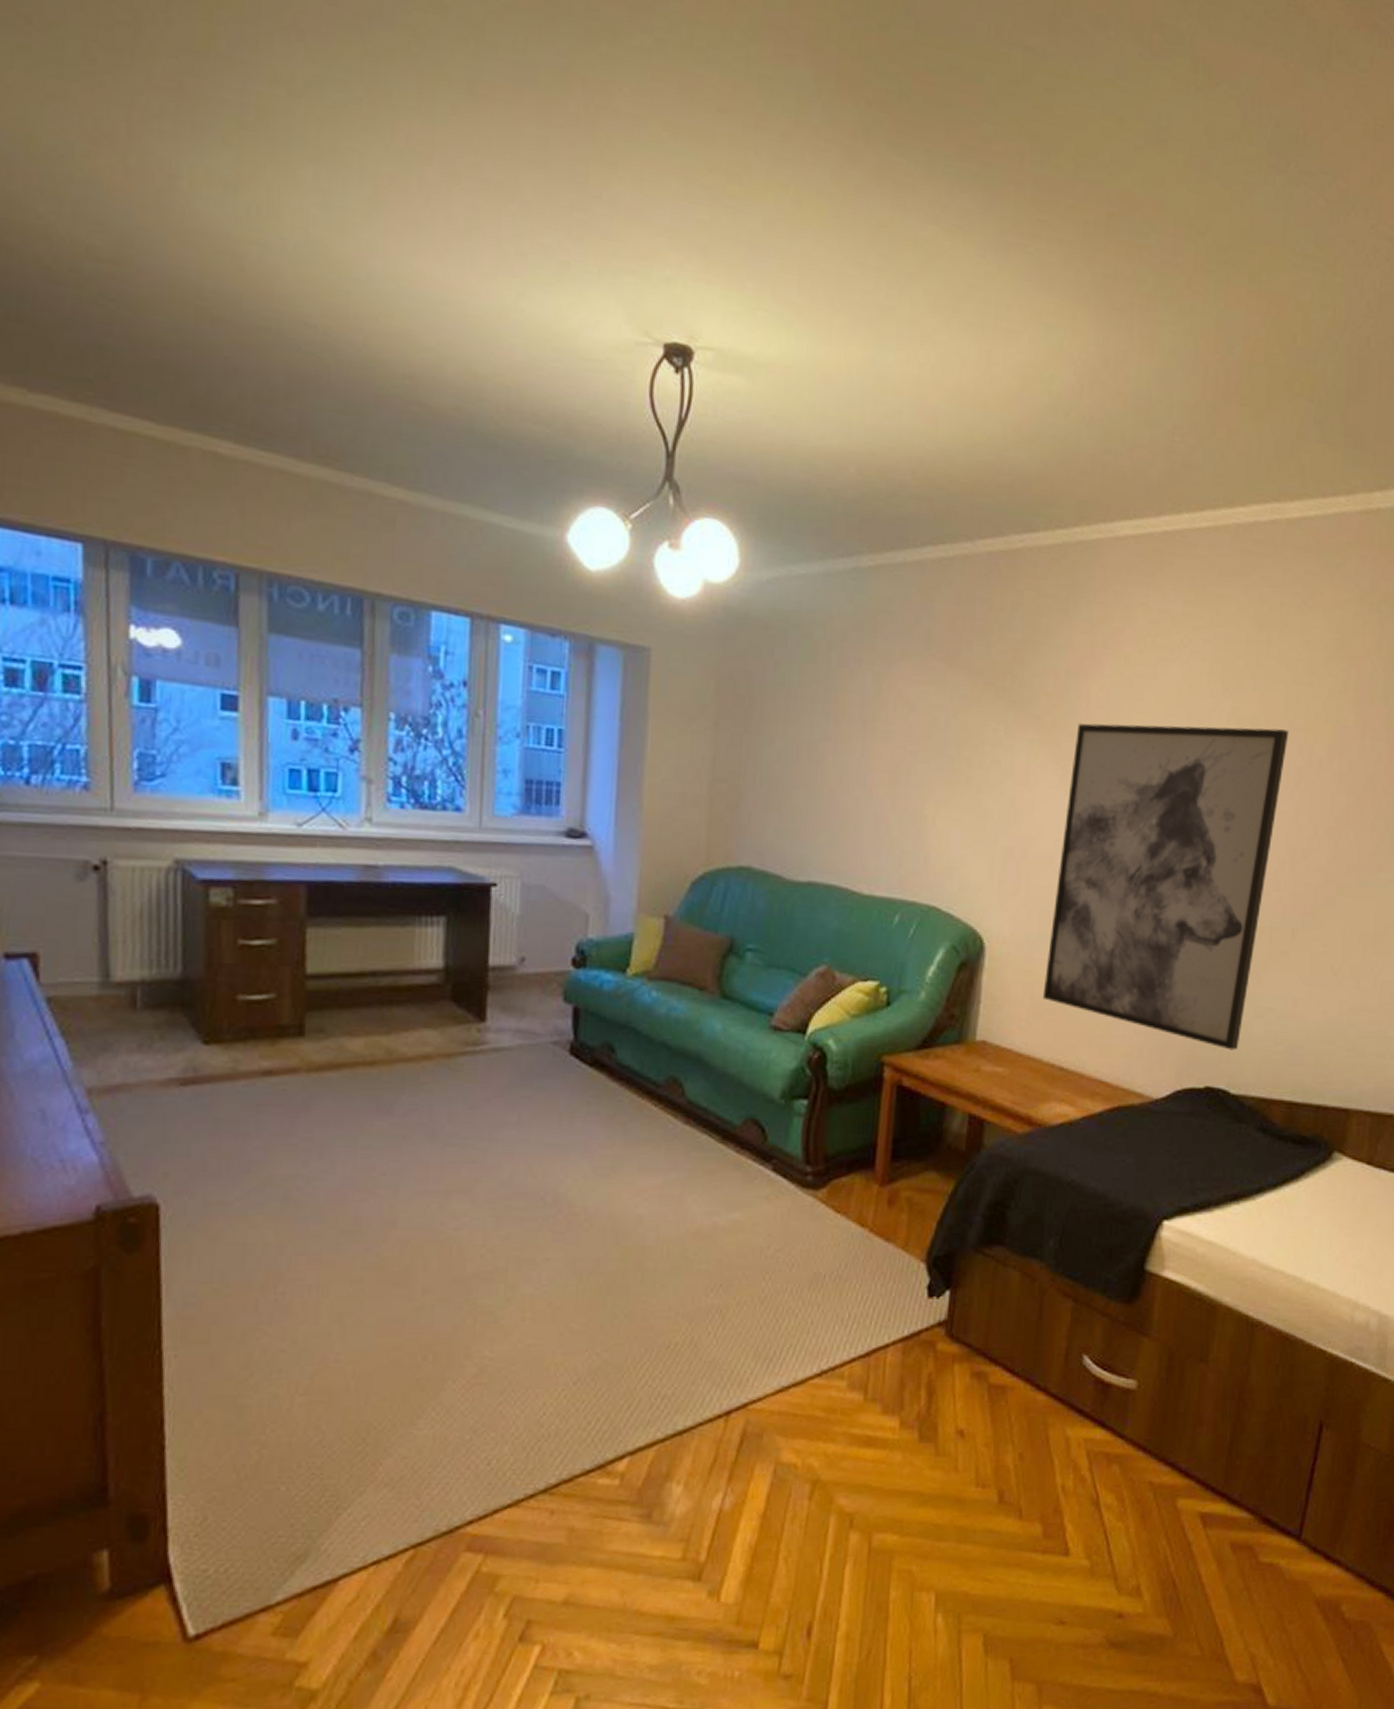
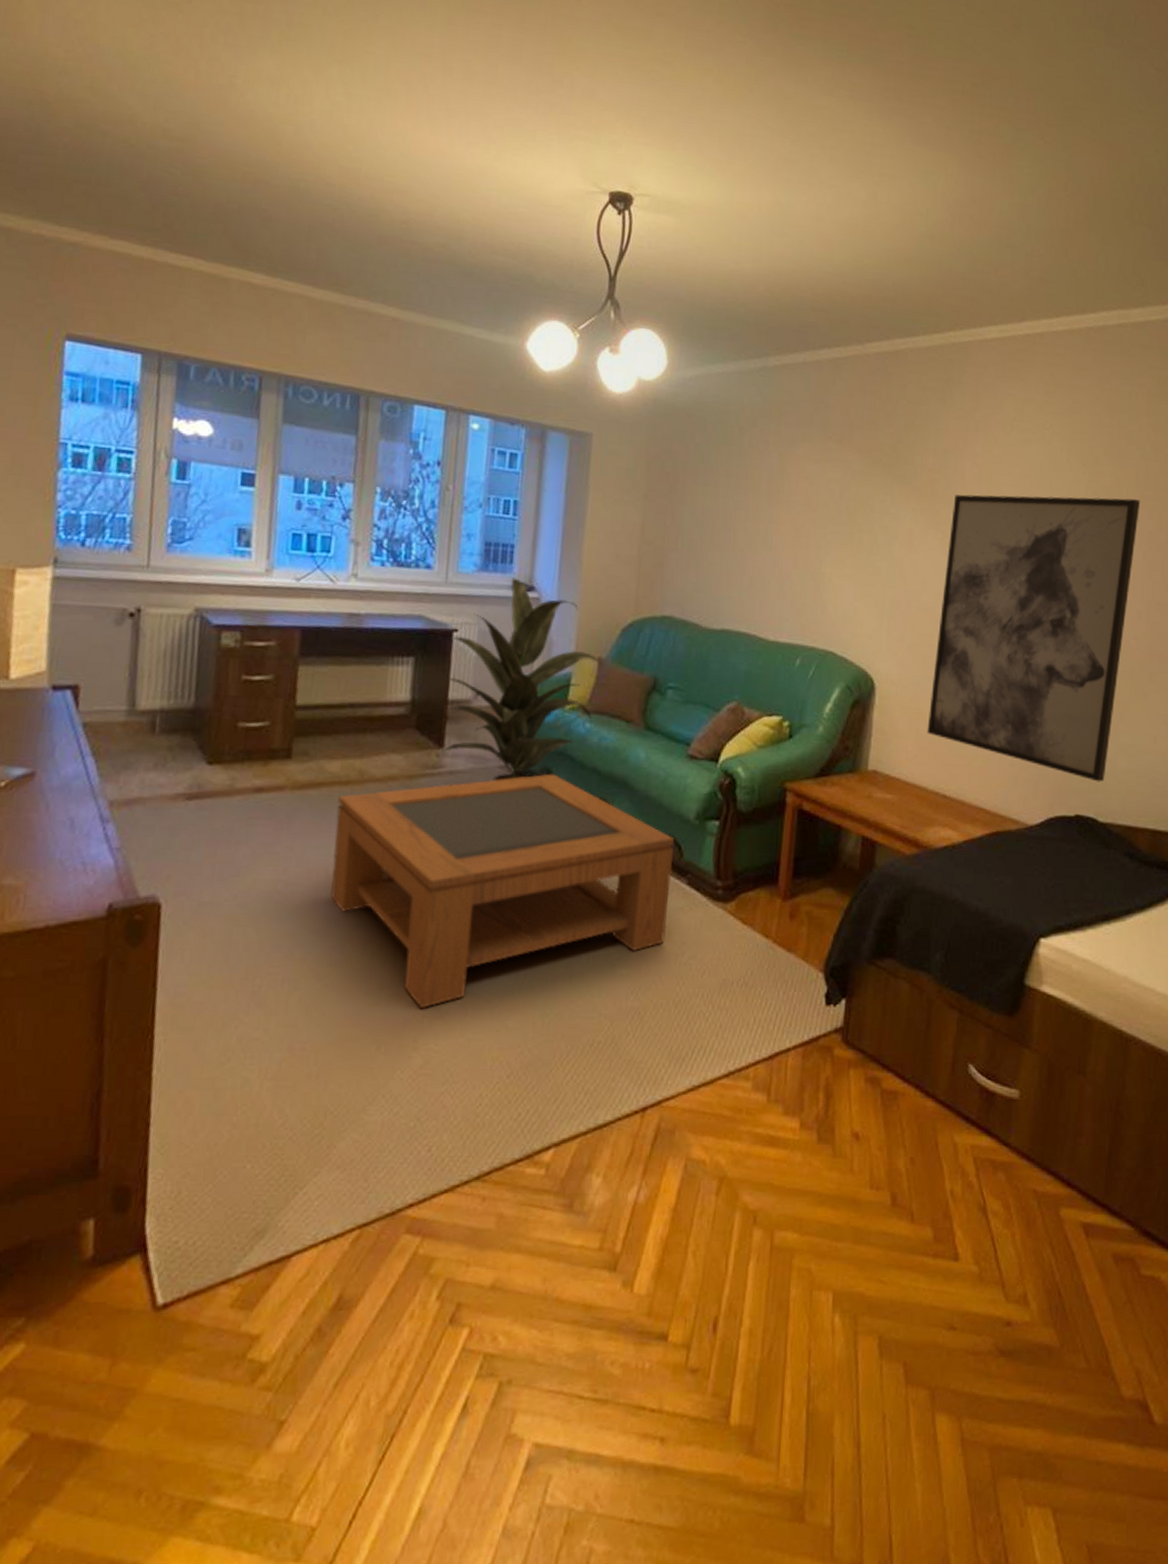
coffee table: none [359,1049,758,1312] -> present [330,773,675,1008]
indoor plant: none [483,822,672,1059] -> present [441,578,605,781]

